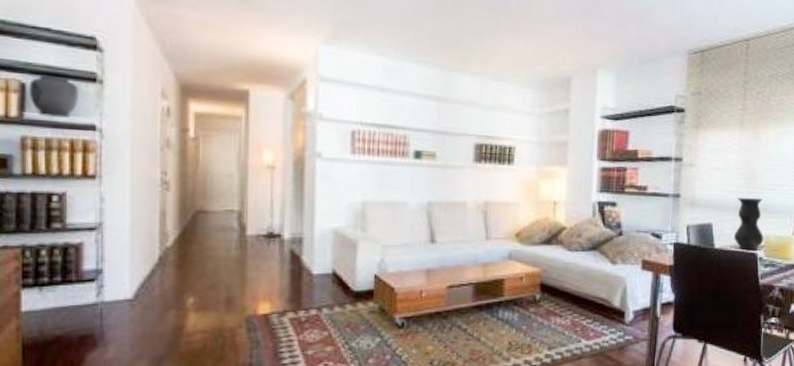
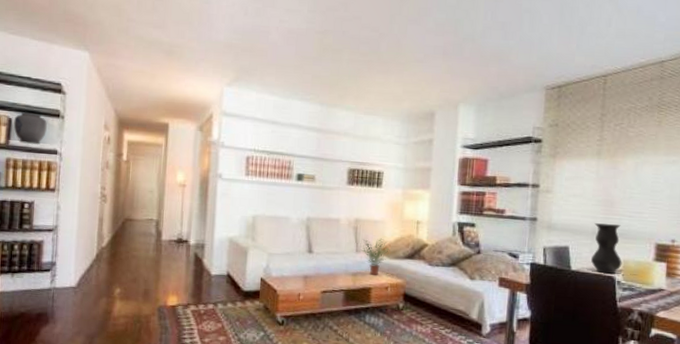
potted plant: none [491,222,525,266] -> present [360,238,390,276]

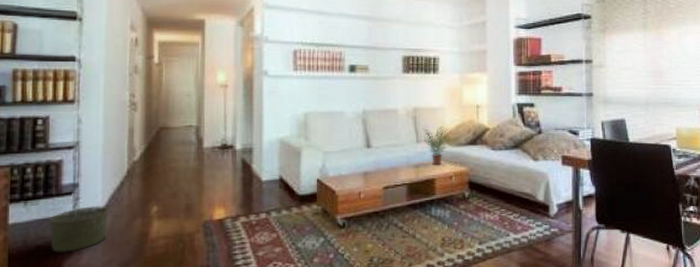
vase: present [13,112,47,146] -> none [20,16,62,53]
basket: none [30,283,80,321] -> present [48,205,110,253]
vase: present [590,223,622,274] -> none [646,94,676,143]

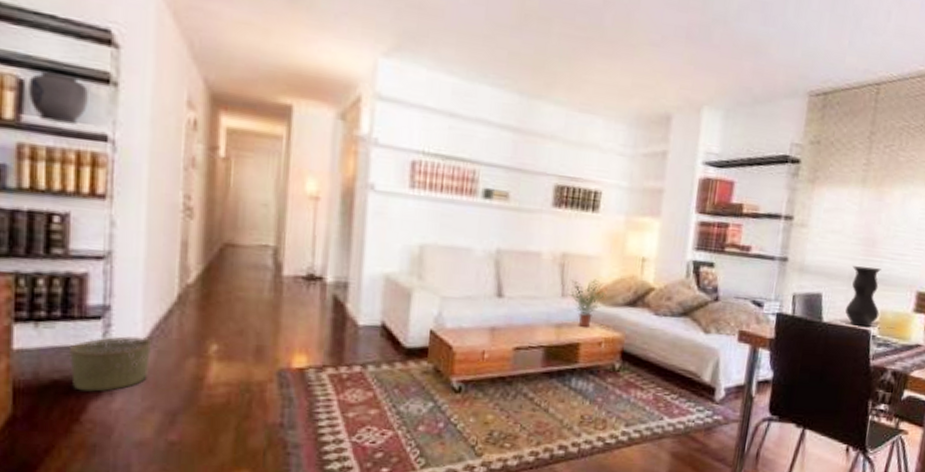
vase: none [20,16,62,53] -> present [27,71,88,126]
vase: none [646,94,676,143] -> present [845,266,881,327]

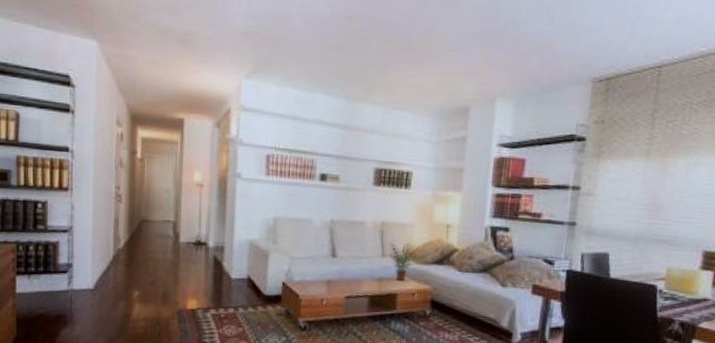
vase: present [27,71,88,126] -> none [22,106,57,142]
basket: present [68,336,153,392] -> none [48,285,98,323]
vase: present [845,266,881,327] -> none [631,229,667,283]

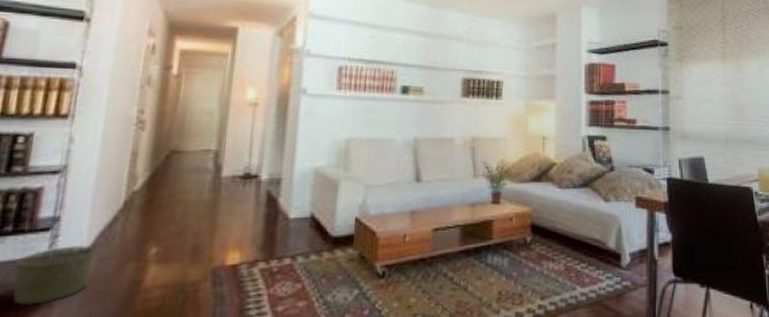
basket: none [48,285,98,323] -> present [13,244,96,305]

